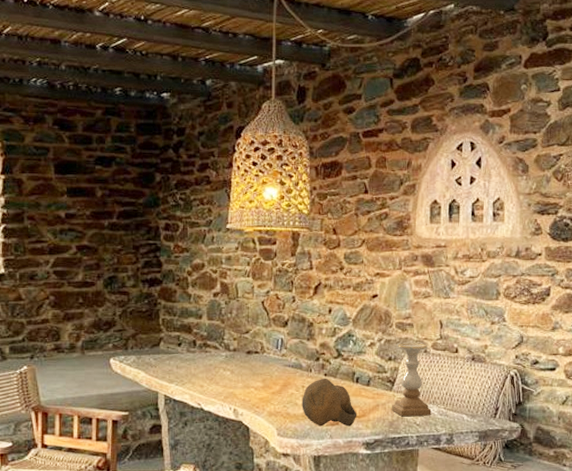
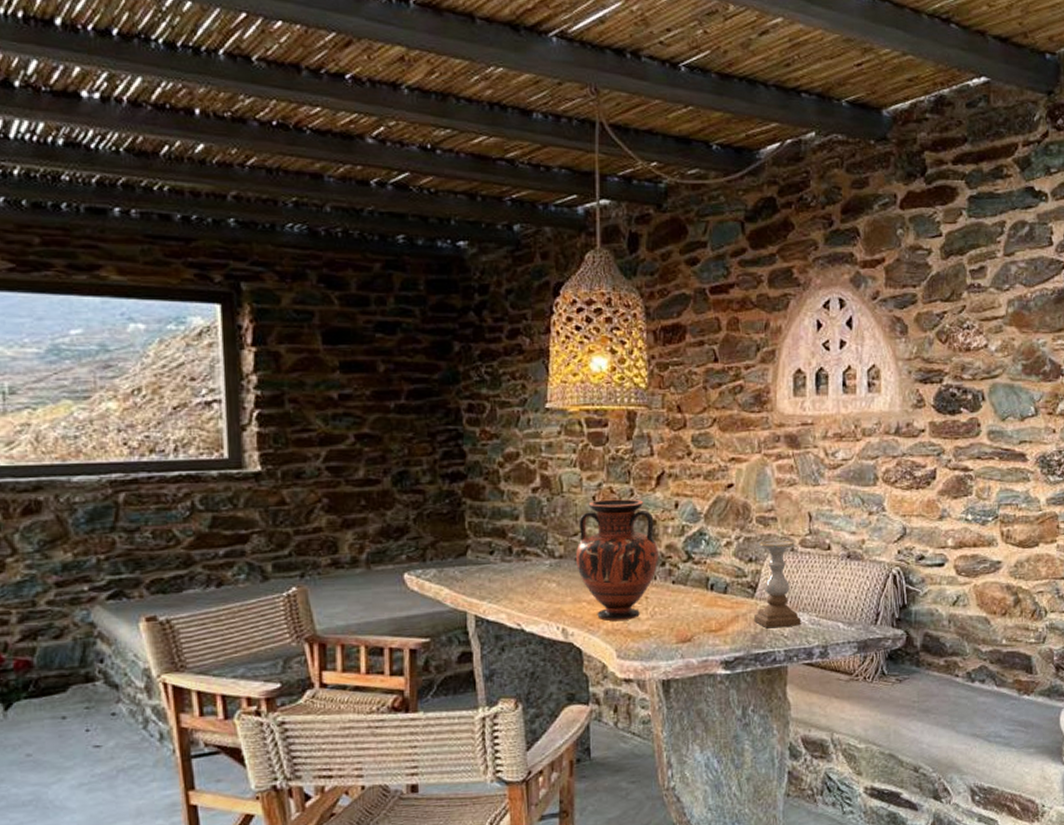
vase: none [247,304,314,404] -> present [576,499,659,621]
pottery: present [302,378,357,427] -> none [645,586,713,645]

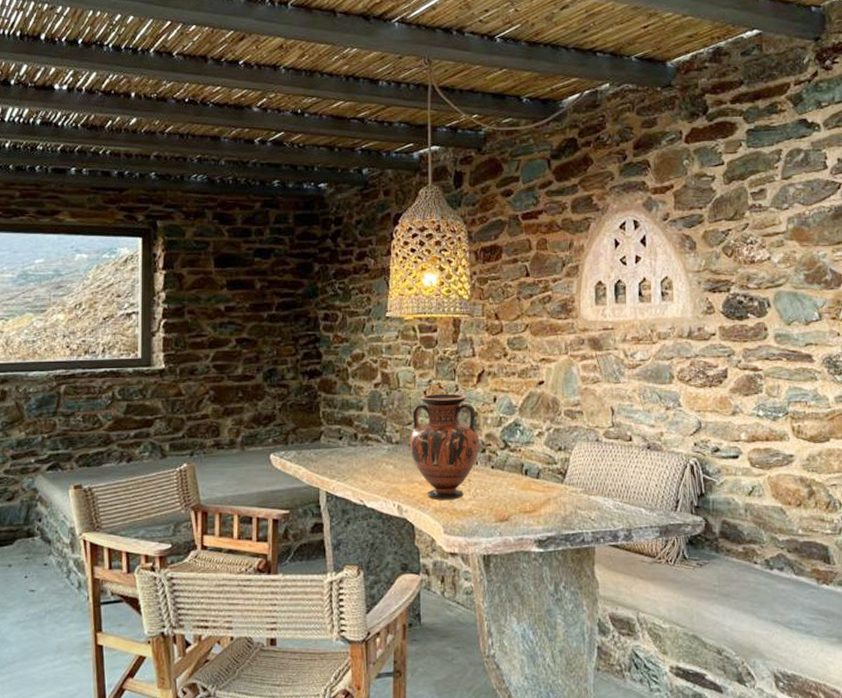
candle holder: present [754,540,801,629] -> none [564,431,607,511]

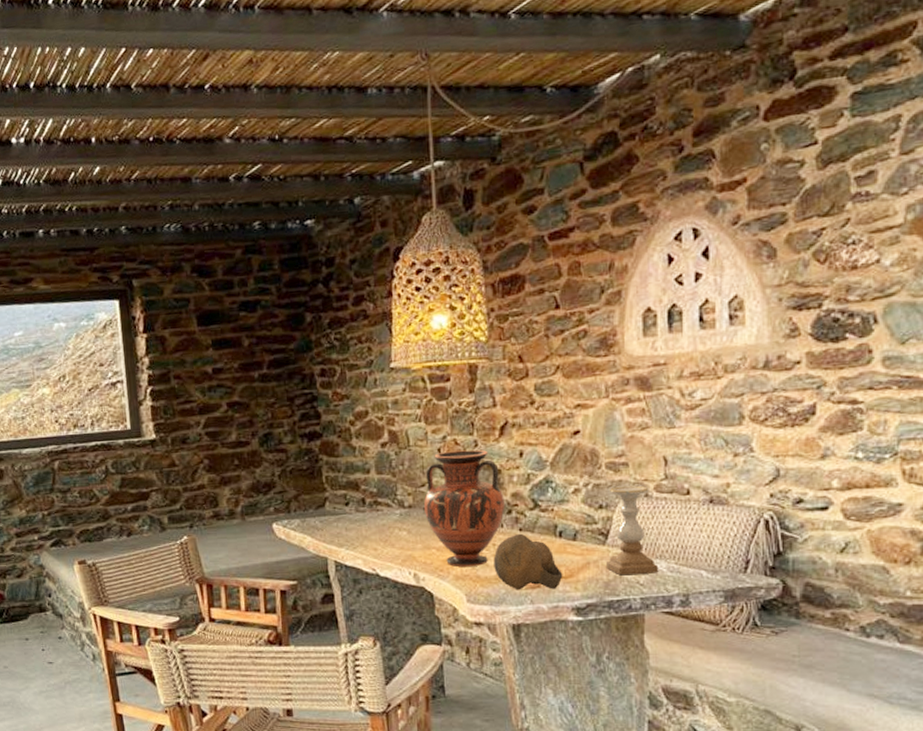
pottery: none [468,470,528,523] -> present [493,533,563,590]
candle holder: none [564,431,607,511] -> present [606,485,659,576]

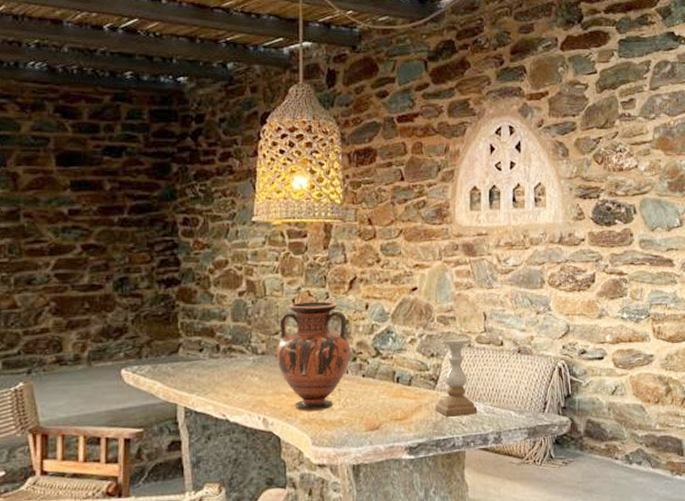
pottery: present [493,533,563,590] -> none [338,379,399,433]

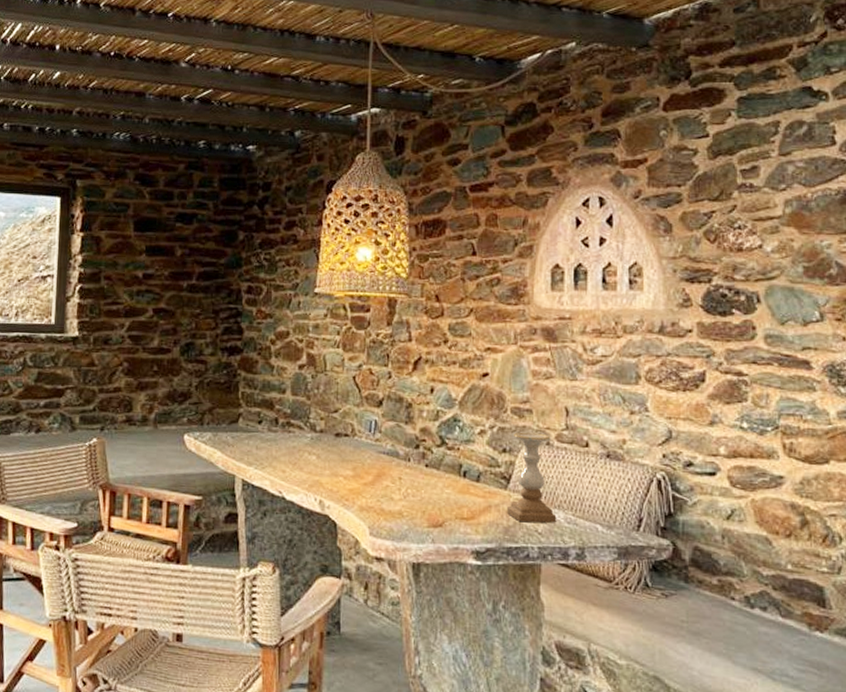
vase: present [277,301,350,411] -> none [335,380,413,499]

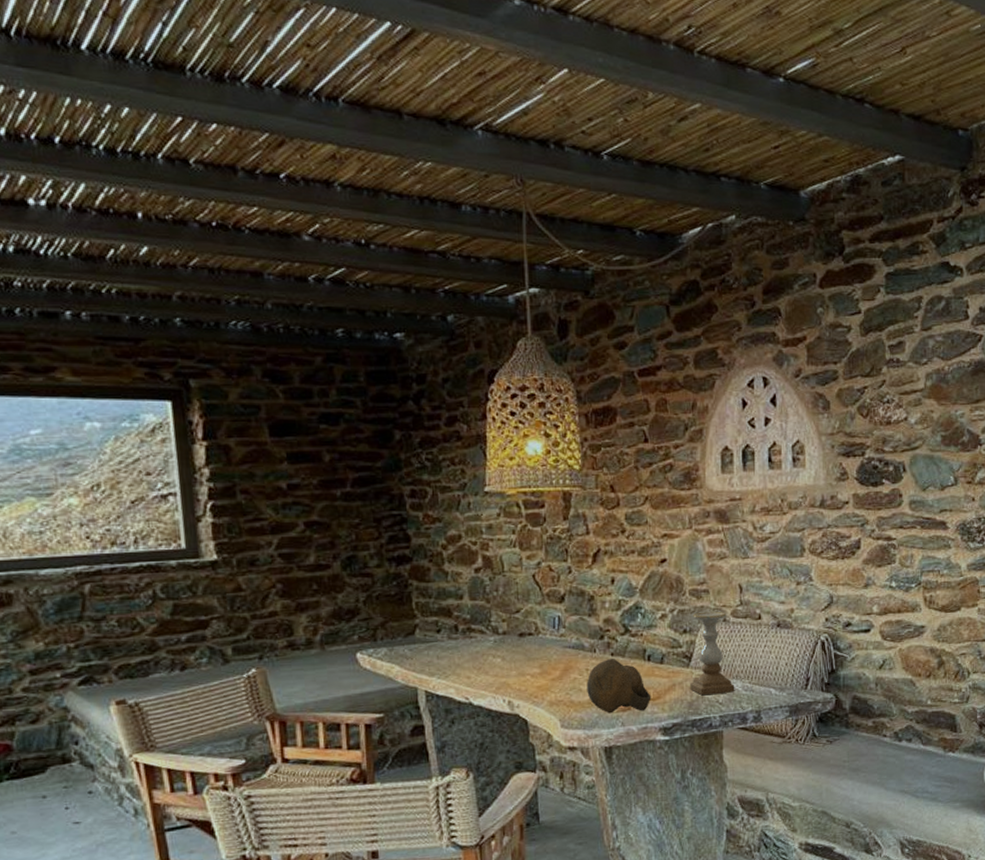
pottery: none [398,469,465,530] -> present [586,658,652,714]

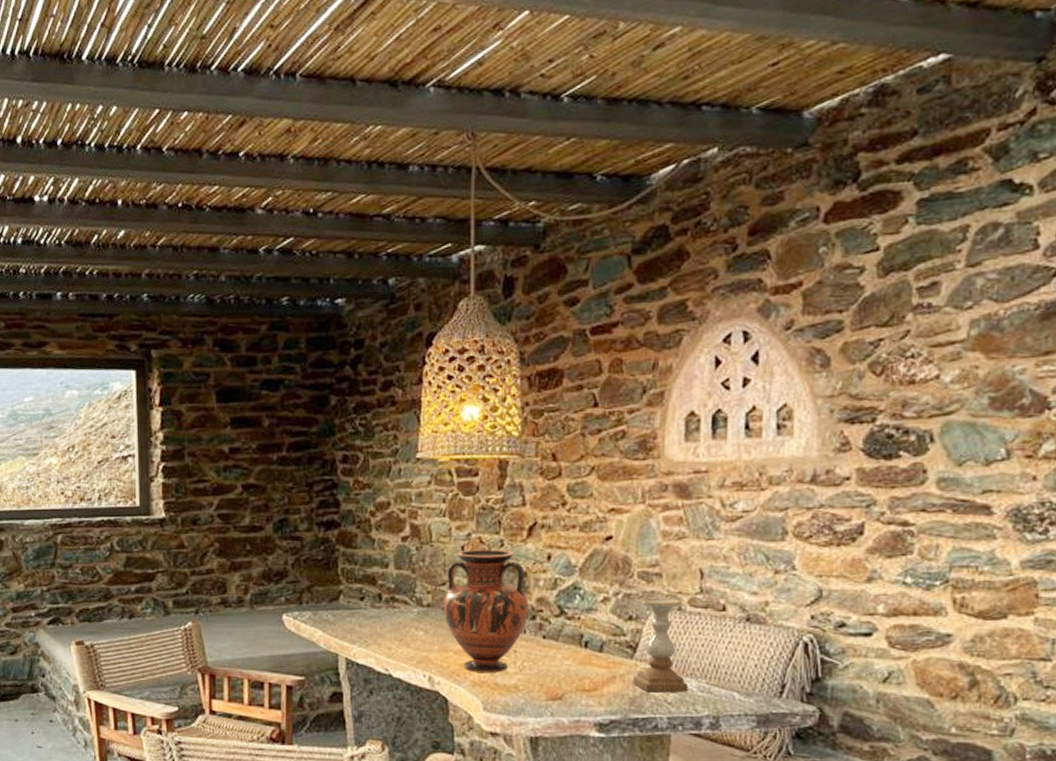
vase: none [519,576,598,692] -> present [444,549,529,673]
pottery: present [586,658,652,714] -> none [514,641,587,703]

